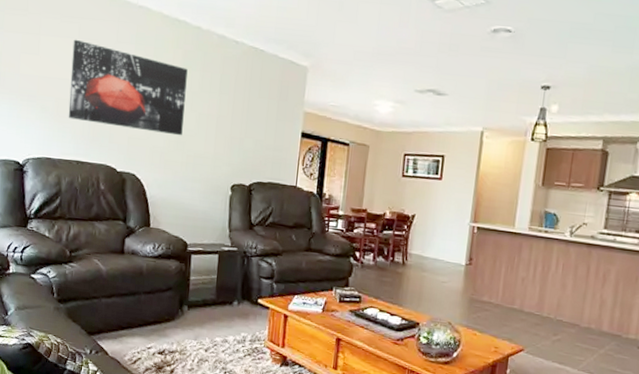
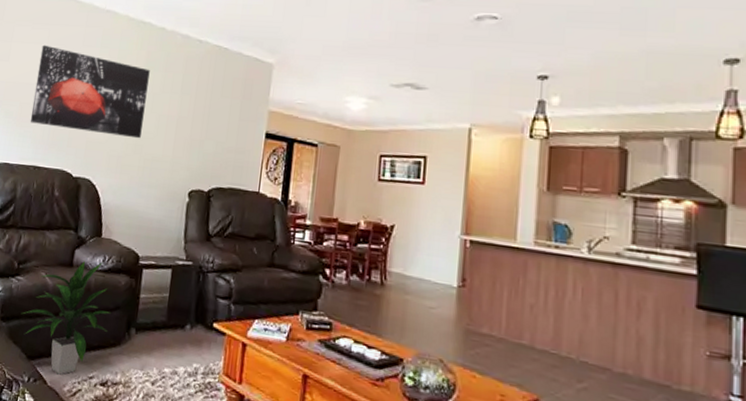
indoor plant: none [78,248,164,347] -> present [22,261,111,375]

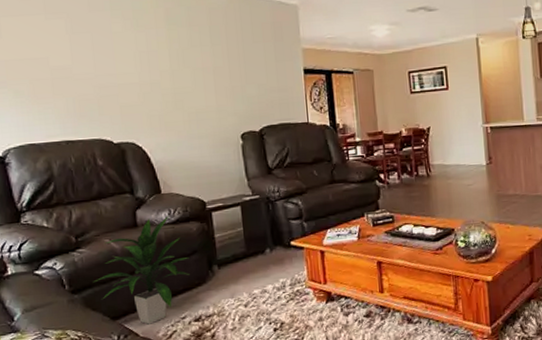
wall art: present [30,44,150,139] -> none [39,15,179,99]

